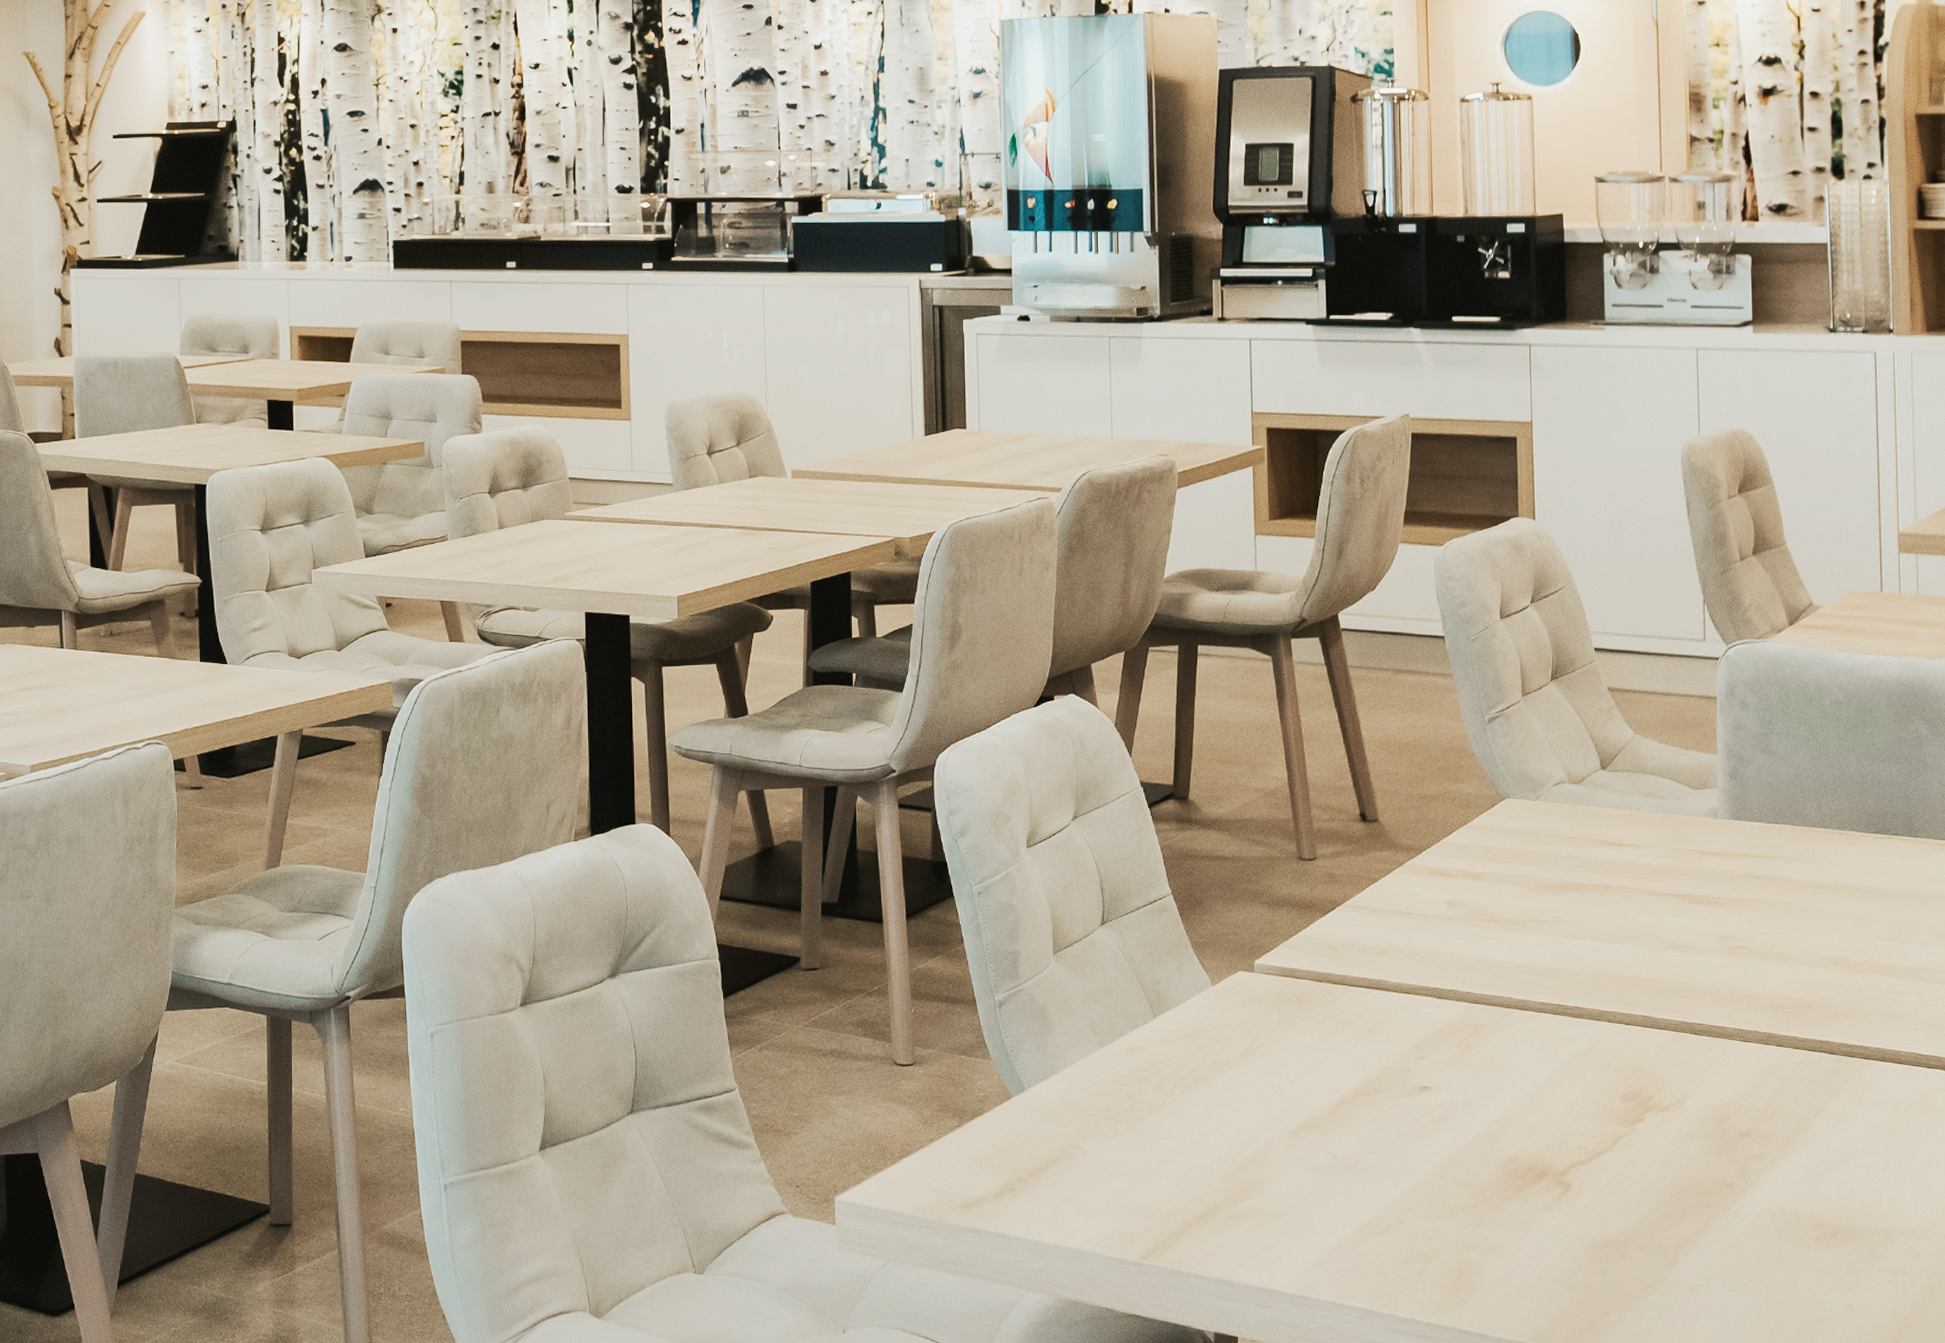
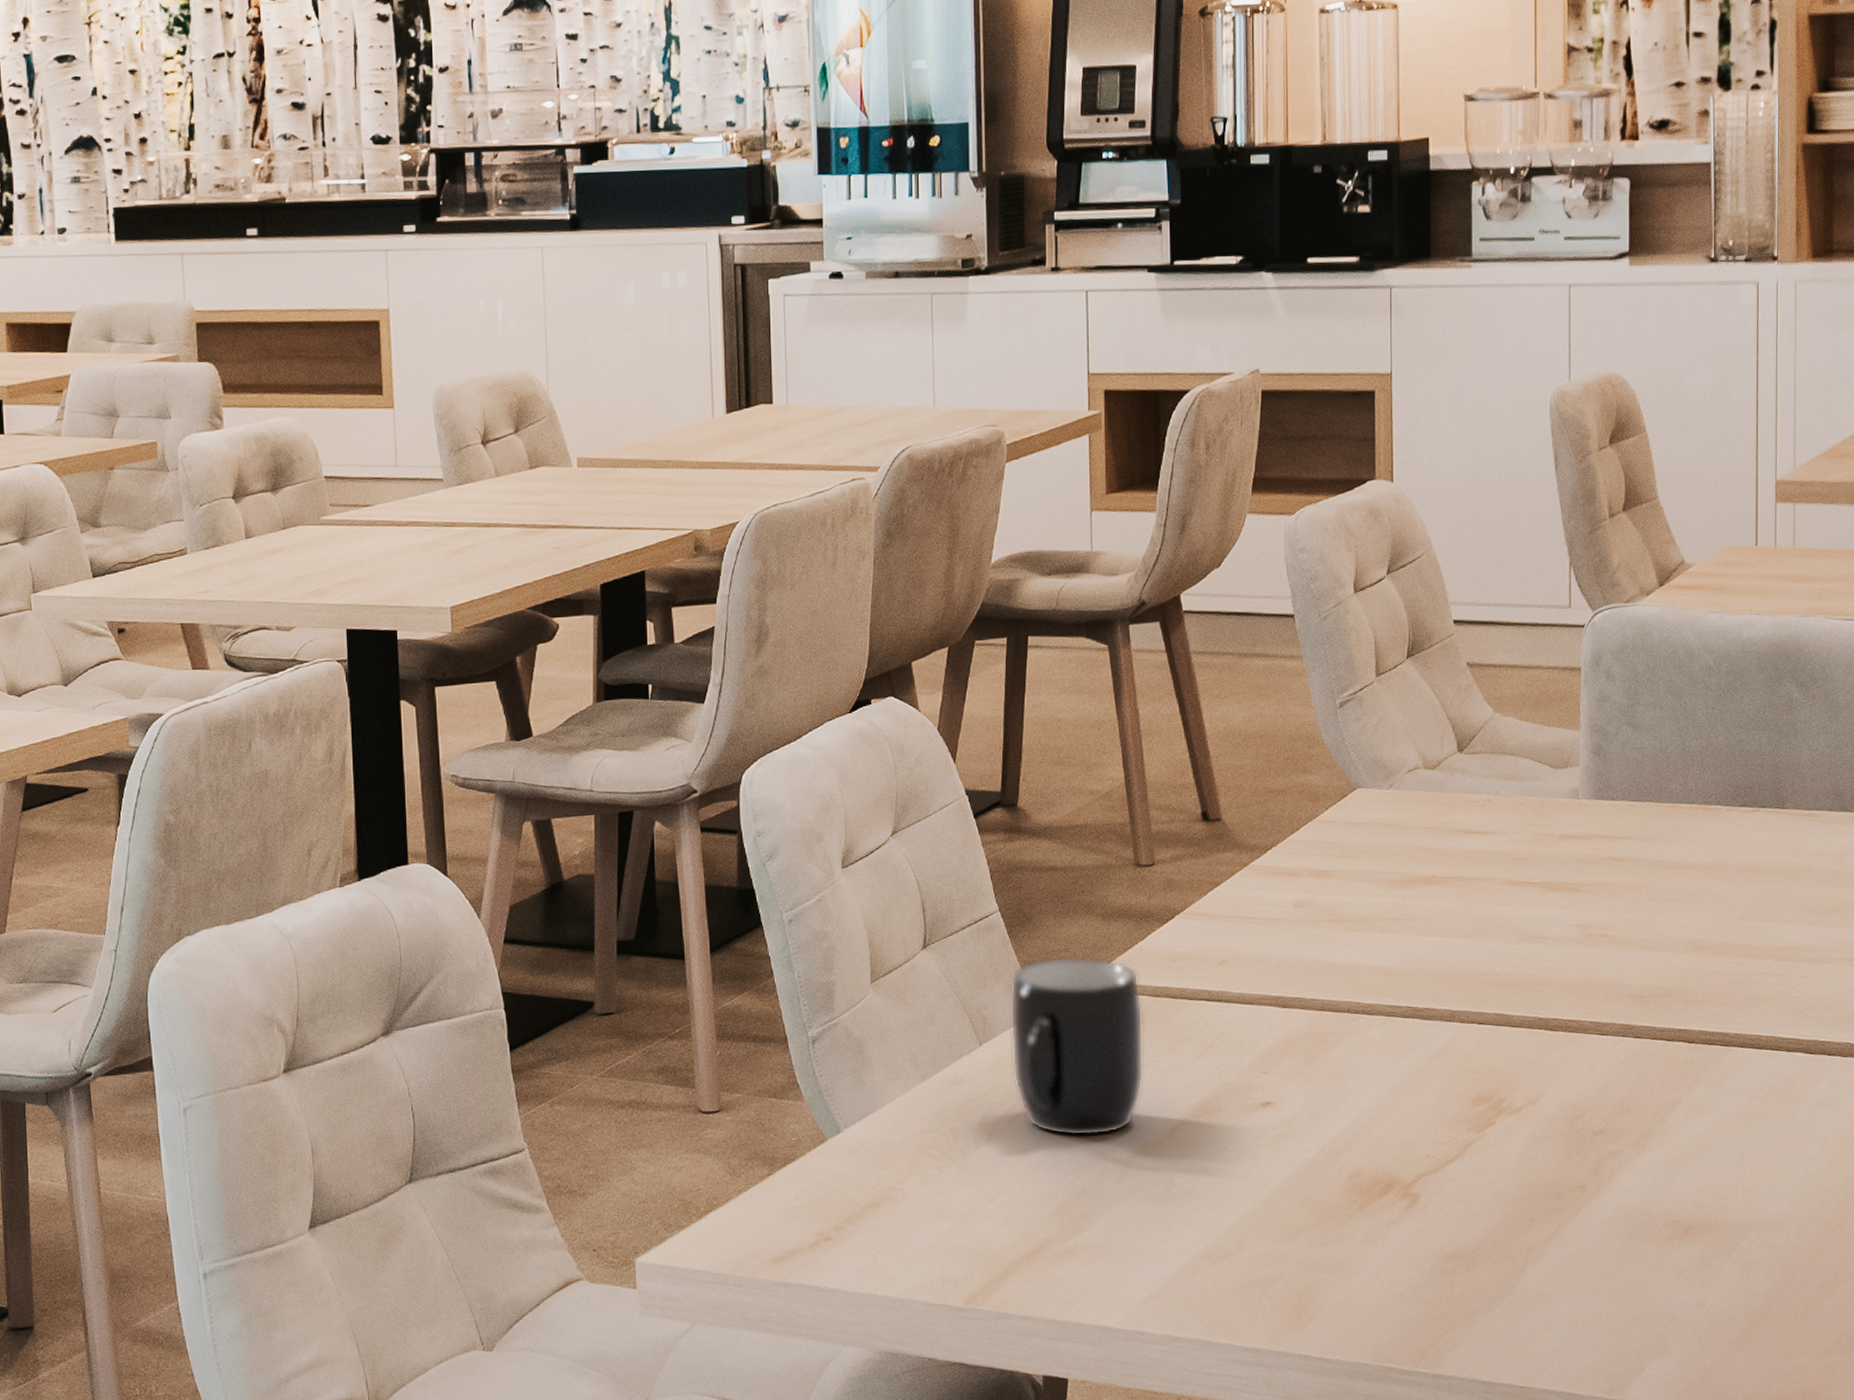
mug: none [1182,940,1308,1108] -> present [1010,956,1144,1137]

